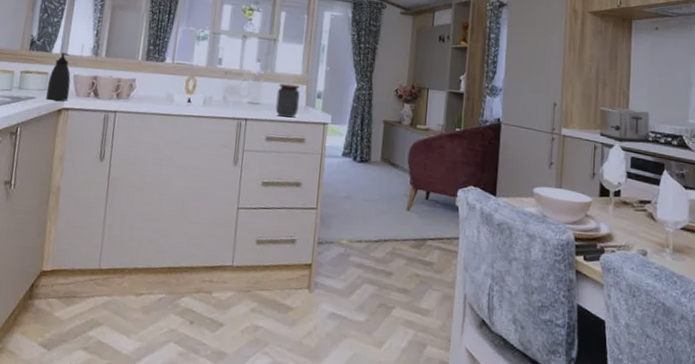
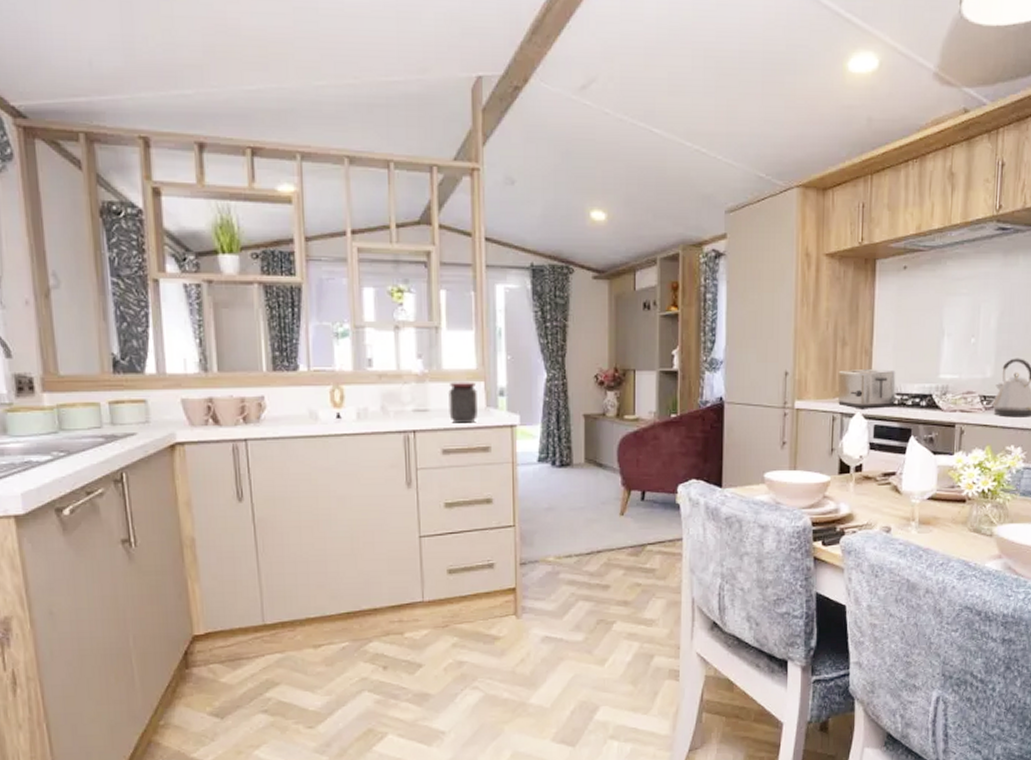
soap dispenser: present [46,53,71,101] -> none [149,372,181,435]

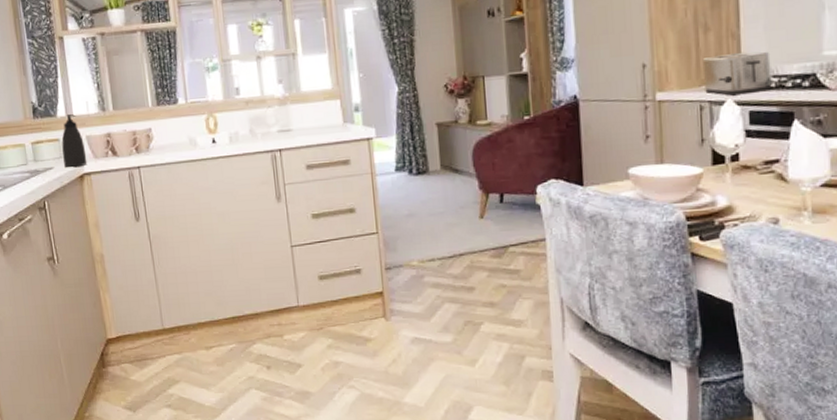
soap dispenser: none [149,372,181,435] -> present [61,114,88,168]
jar: present [449,380,478,423] -> none [308,100,336,140]

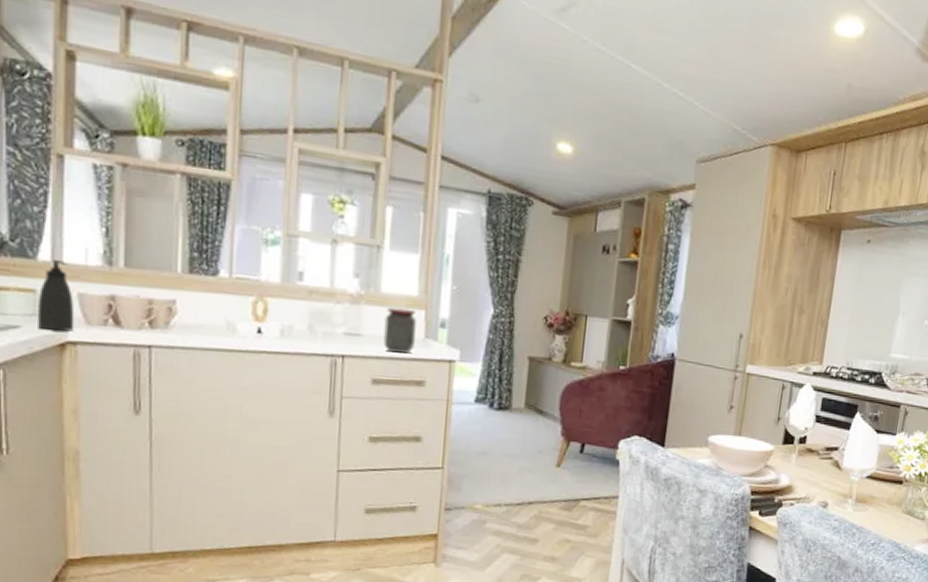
jar: none [308,100,336,140] -> present [383,307,416,354]
toaster: present [702,51,772,96] -> none [789,338,849,382]

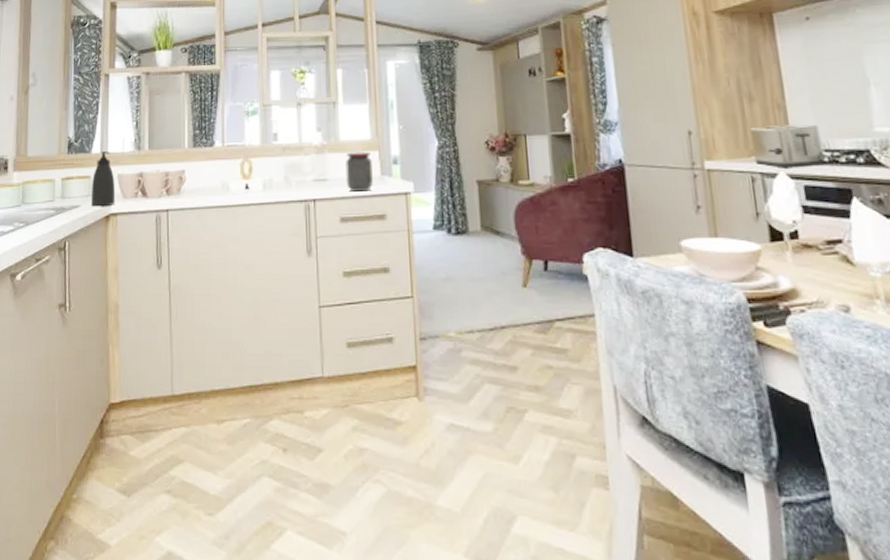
toaster: none [789,338,849,382] -> present [749,123,826,168]

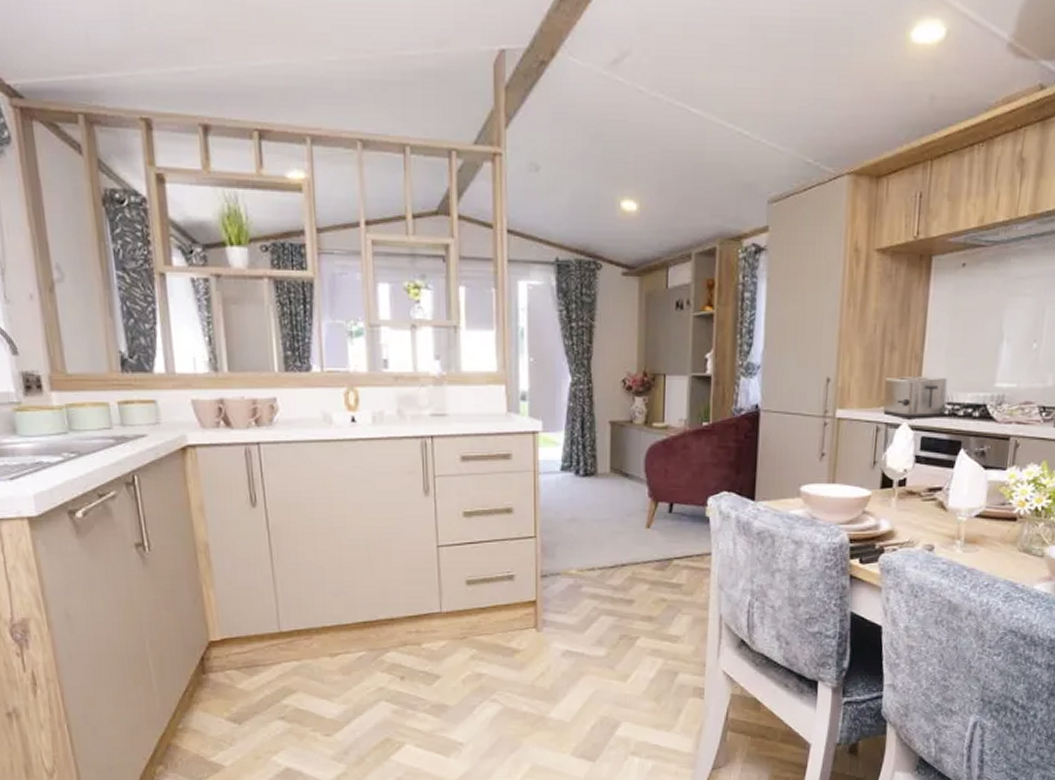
soap dispenser: present [91,151,116,207] -> none [159,372,192,437]
jar: present [346,150,373,192] -> none [468,383,498,429]

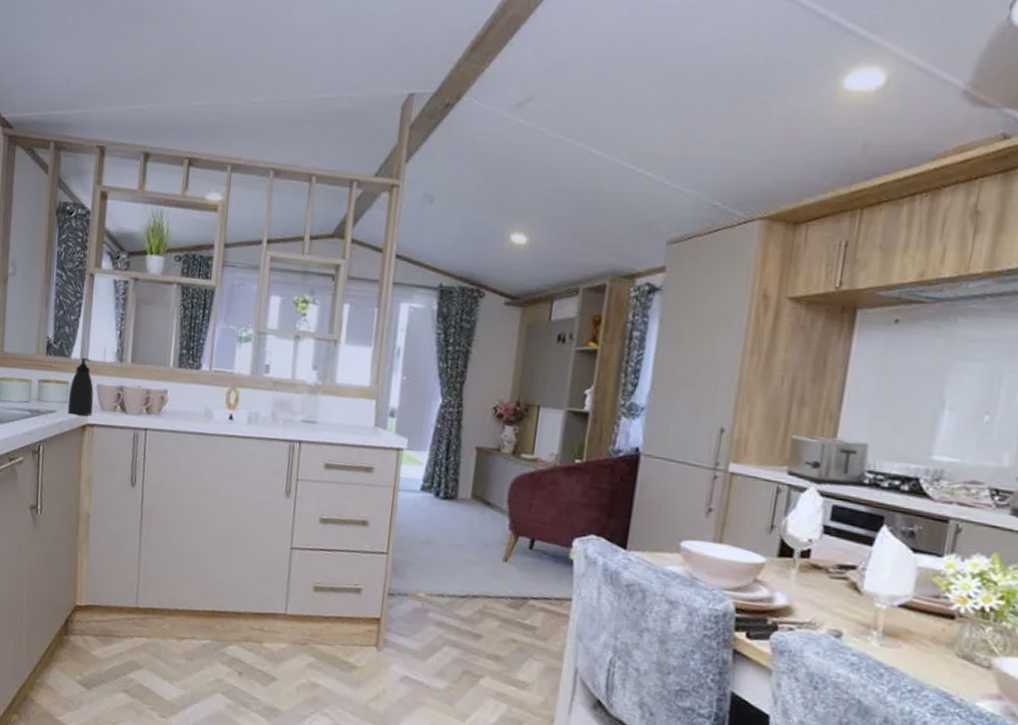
soap dispenser: none [159,372,192,437] -> present [68,358,94,416]

